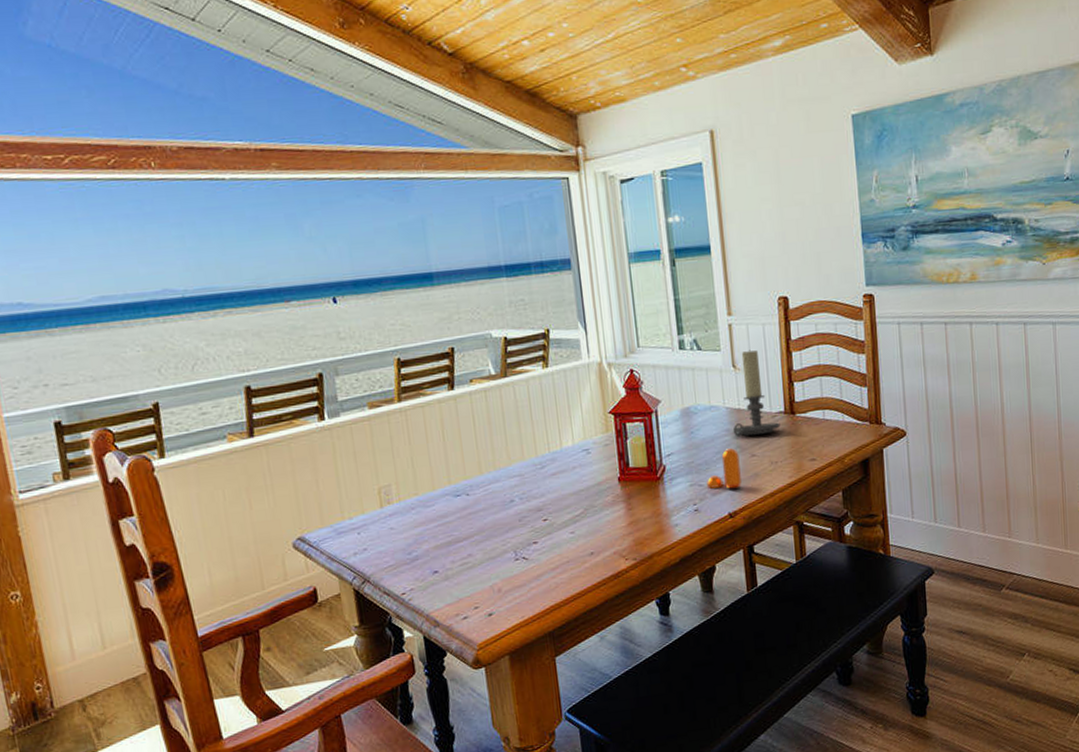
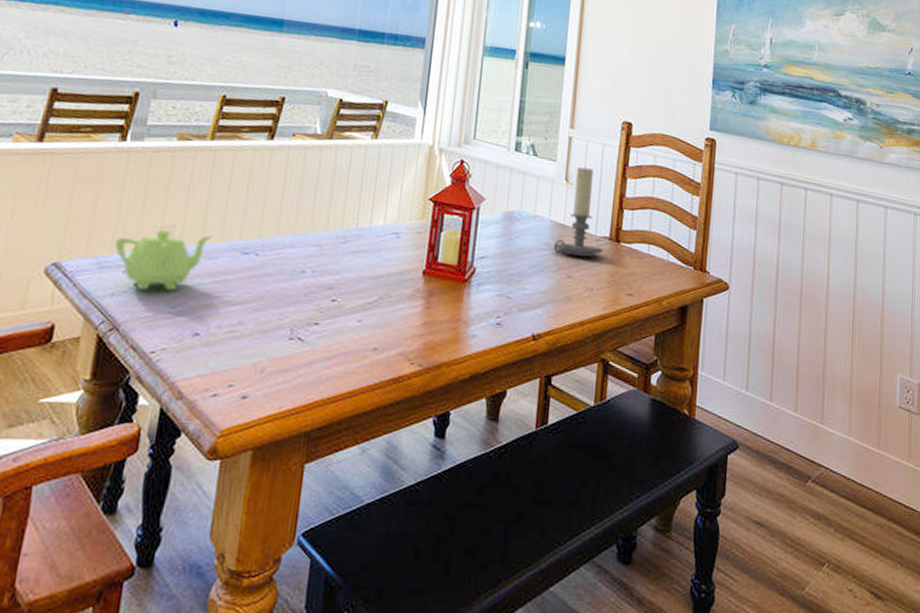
teapot: none [343,486,425,545] -> present [114,230,213,291]
pepper shaker: present [707,448,742,489] -> none [515,264,555,309]

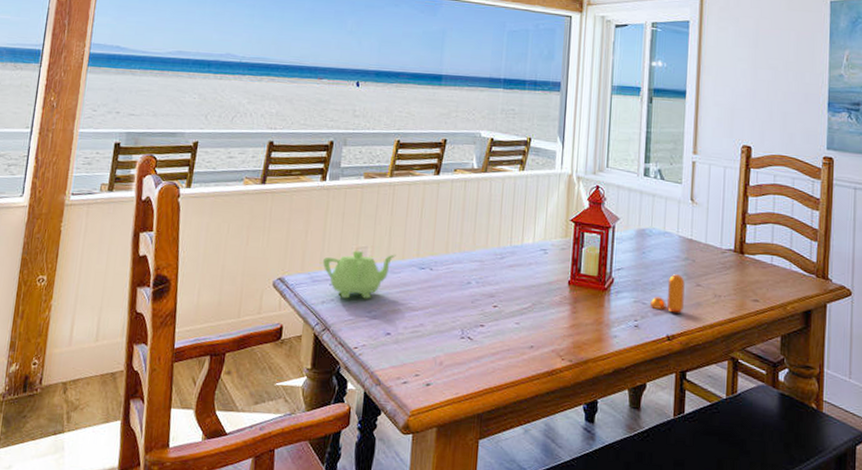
pepper shaker: none [515,264,555,309] -> present [650,274,685,313]
candle holder: present [553,166,603,257] -> none [682,187,729,268]

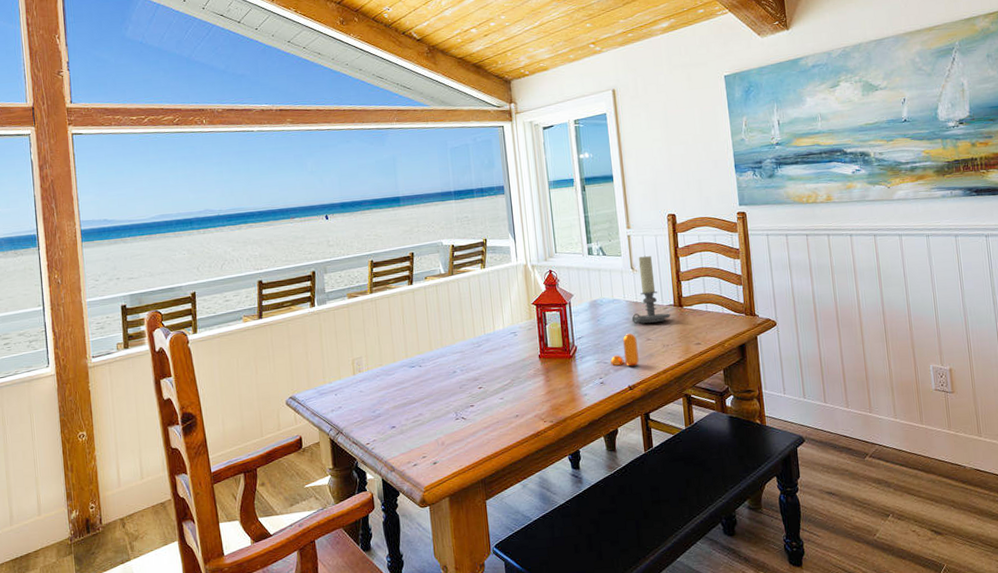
teapot: present [322,251,396,299] -> none [325,359,388,404]
candle holder: none [682,187,729,268] -> present [631,255,671,324]

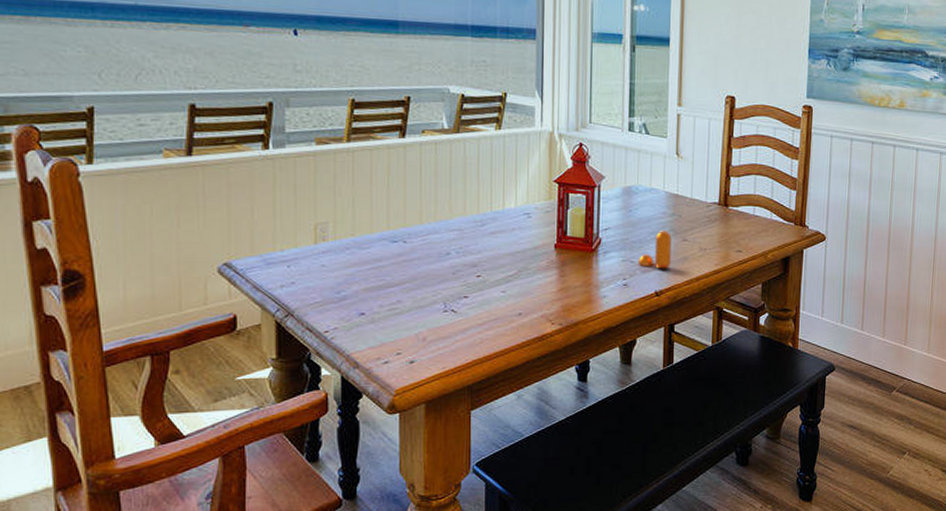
candle holder: present [631,255,671,324] -> none [669,141,713,222]

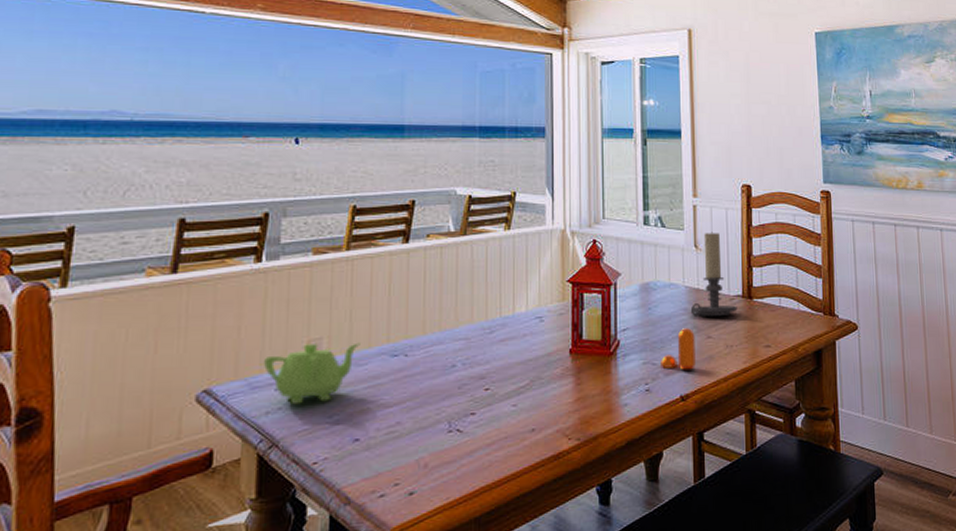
teapot: none [275,227,363,280] -> present [263,342,360,405]
candle holder: none [669,141,713,222] -> present [690,232,738,317]

